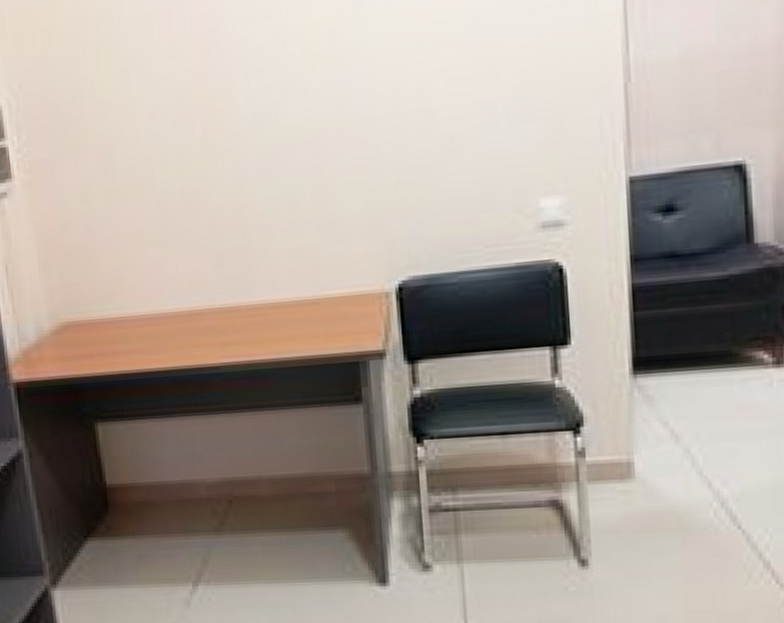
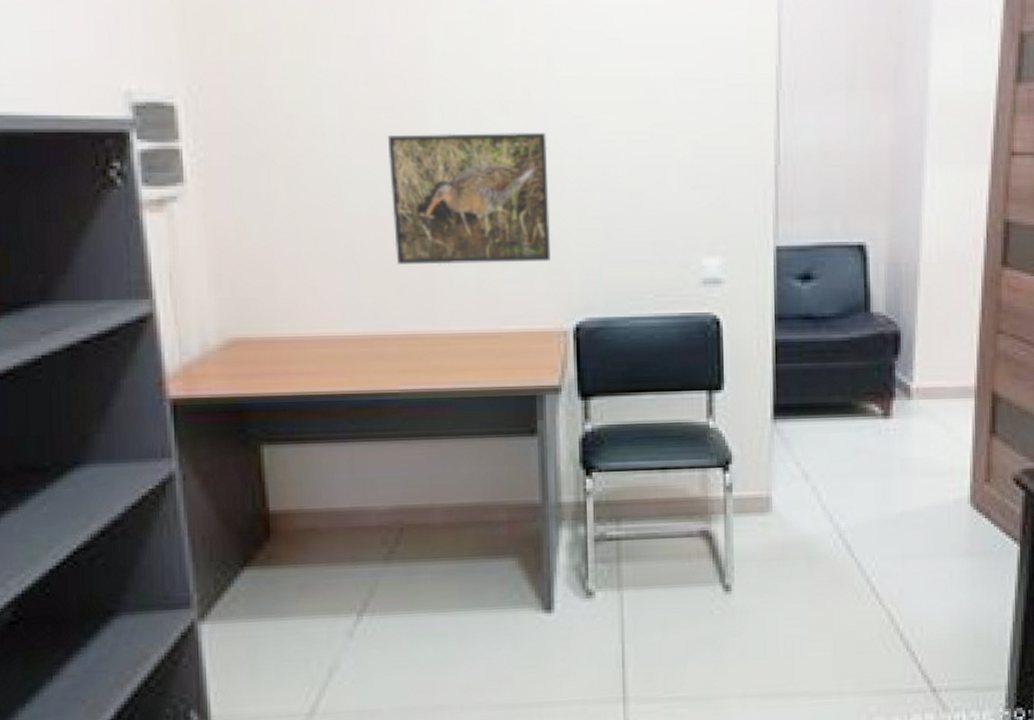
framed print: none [194,83,367,237] -> present [387,132,551,265]

